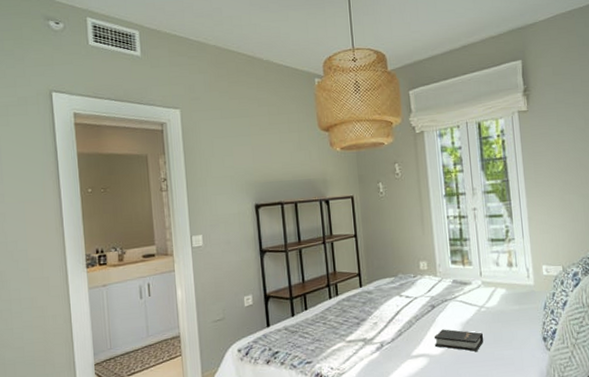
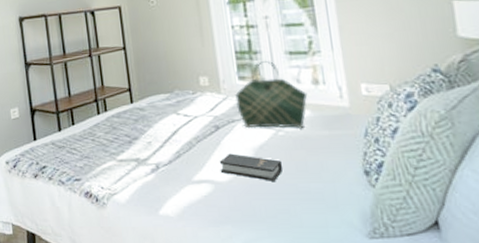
tote bag: none [448,246,504,307] -> present [235,60,308,129]

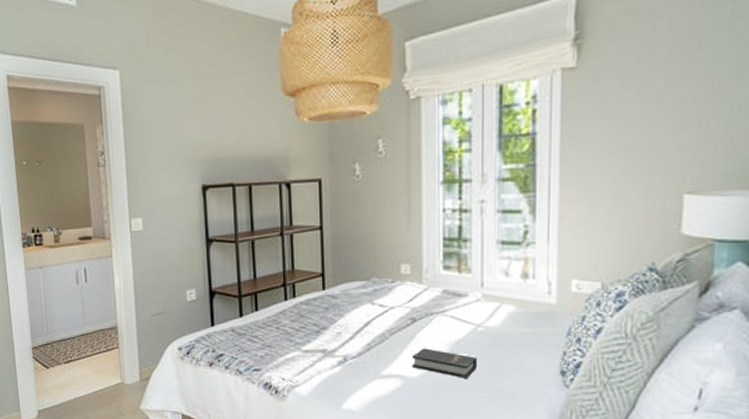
tote bag: present [235,60,308,129] -> none [437,249,515,324]

